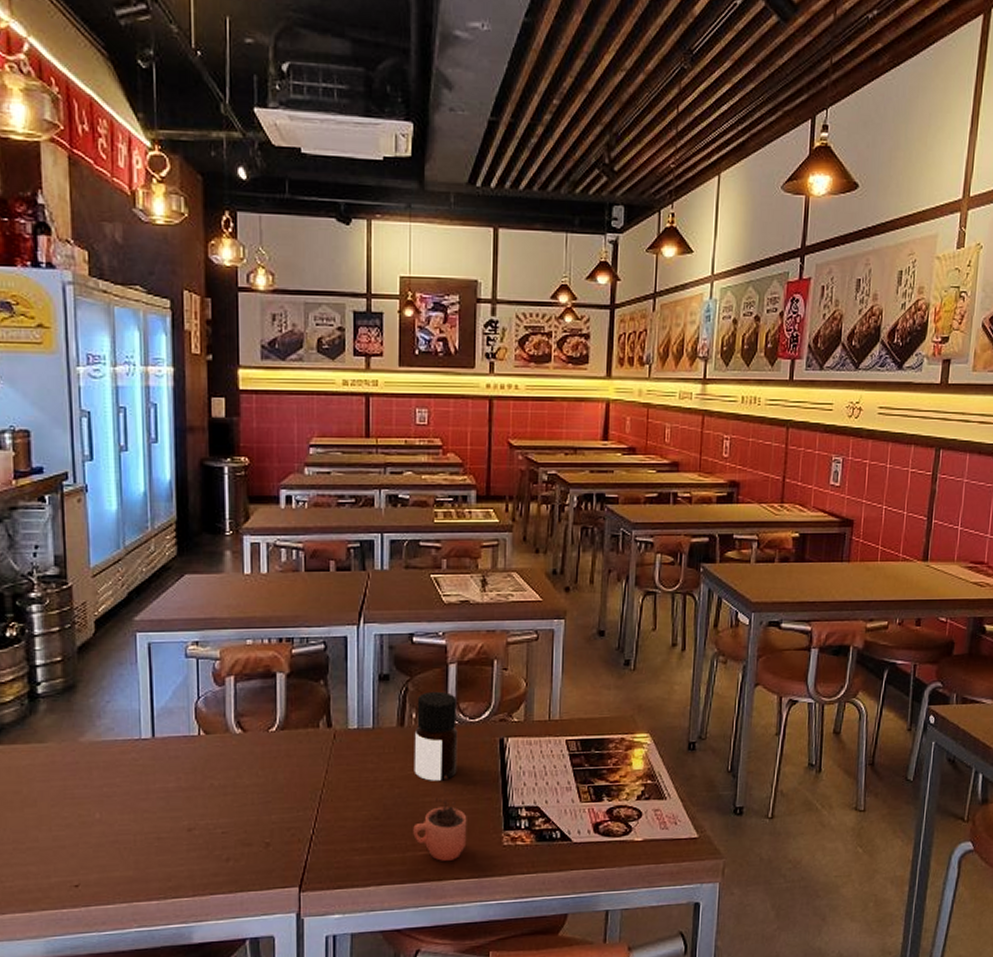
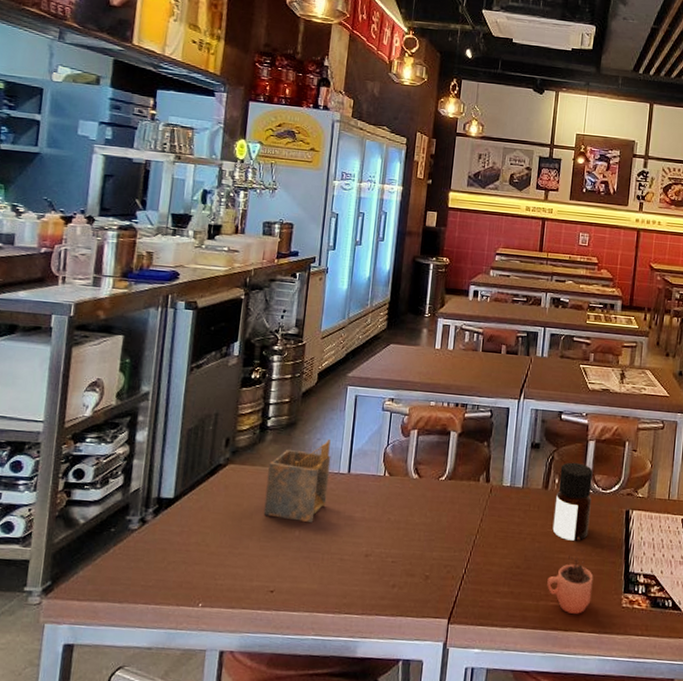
napkin holder: none [48,699,129,802] -> present [263,438,331,522]

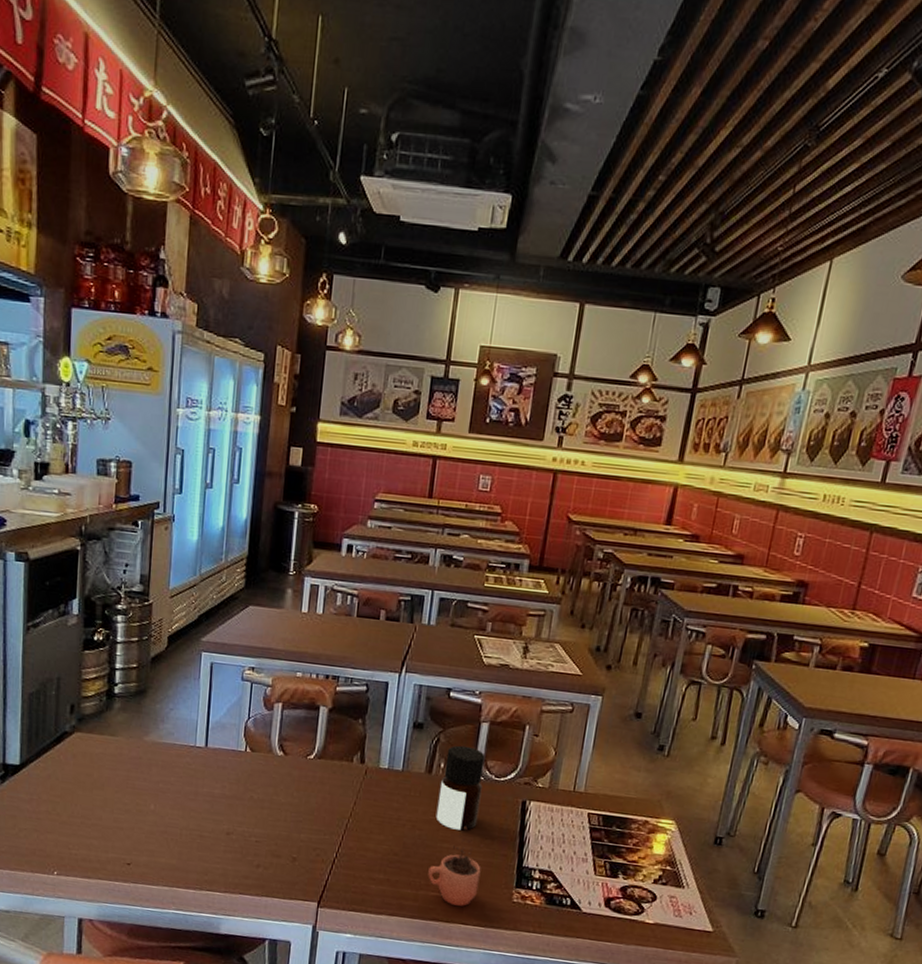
napkin holder: present [263,438,331,522] -> none [115,709,186,797]

